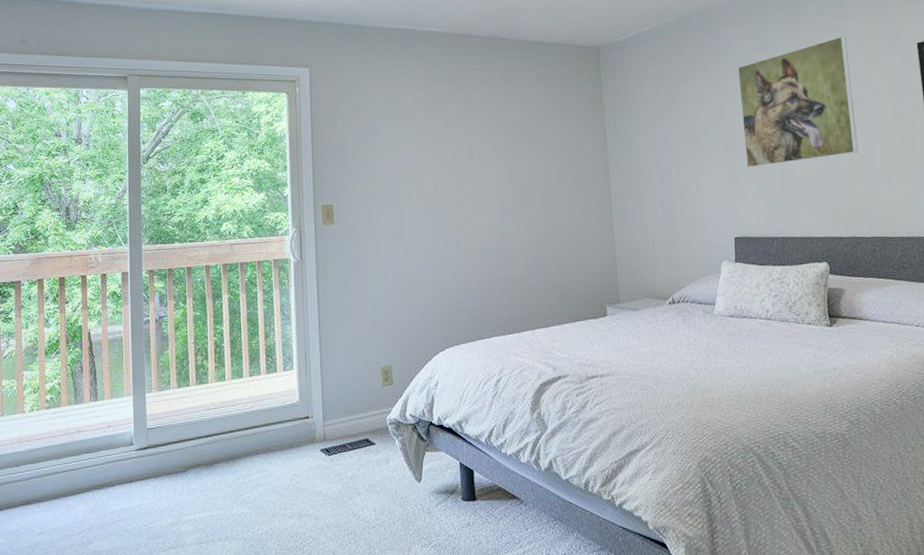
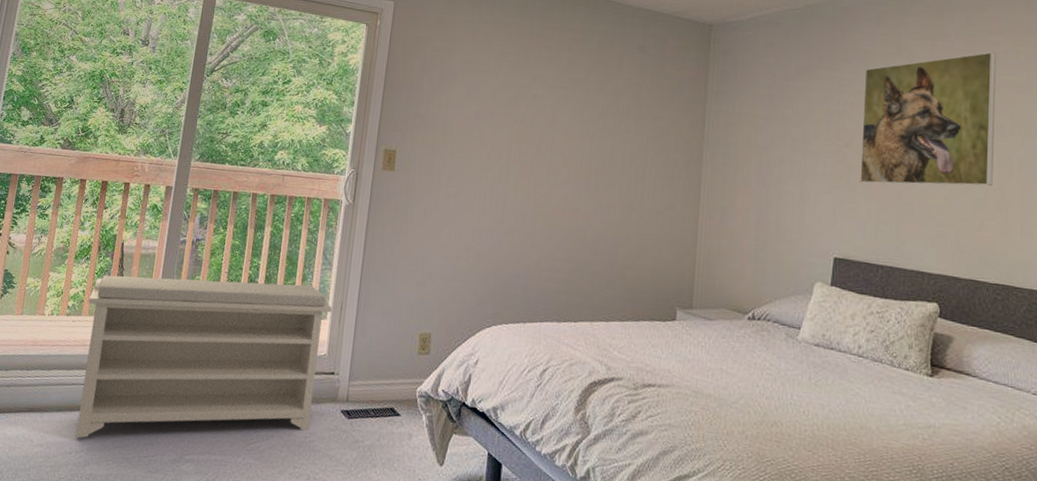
bench: none [65,342,297,520] -> present [75,275,332,438]

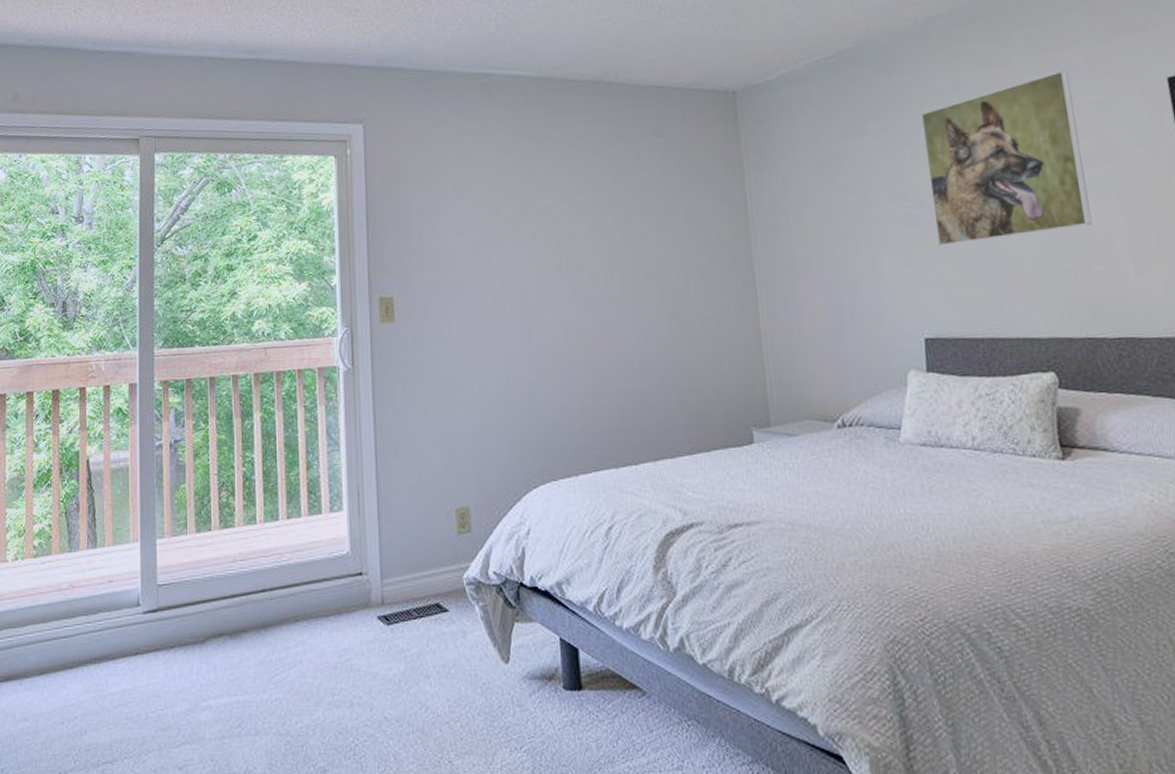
bench: present [75,275,332,438] -> none [57,474,347,702]

